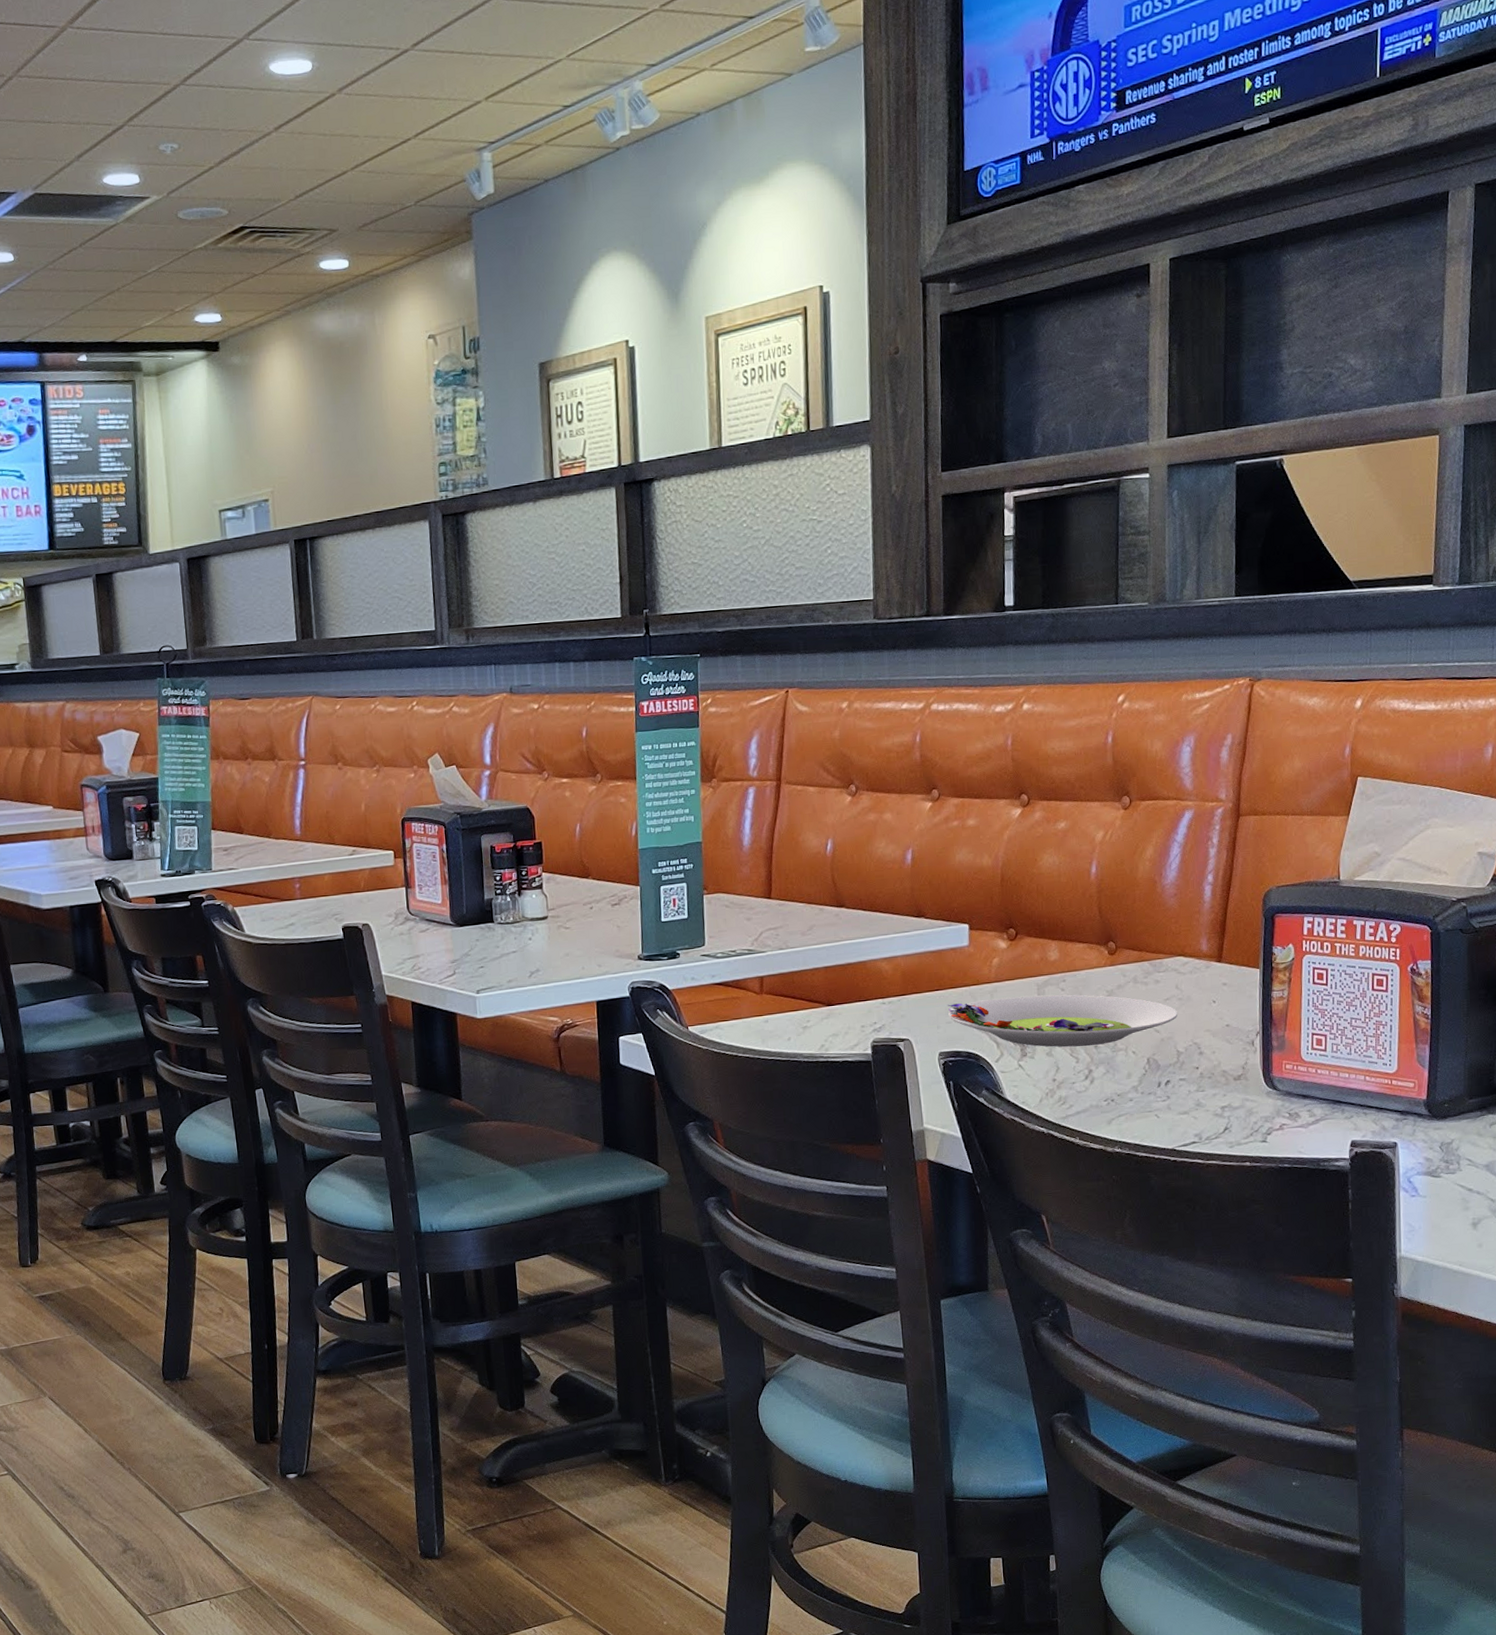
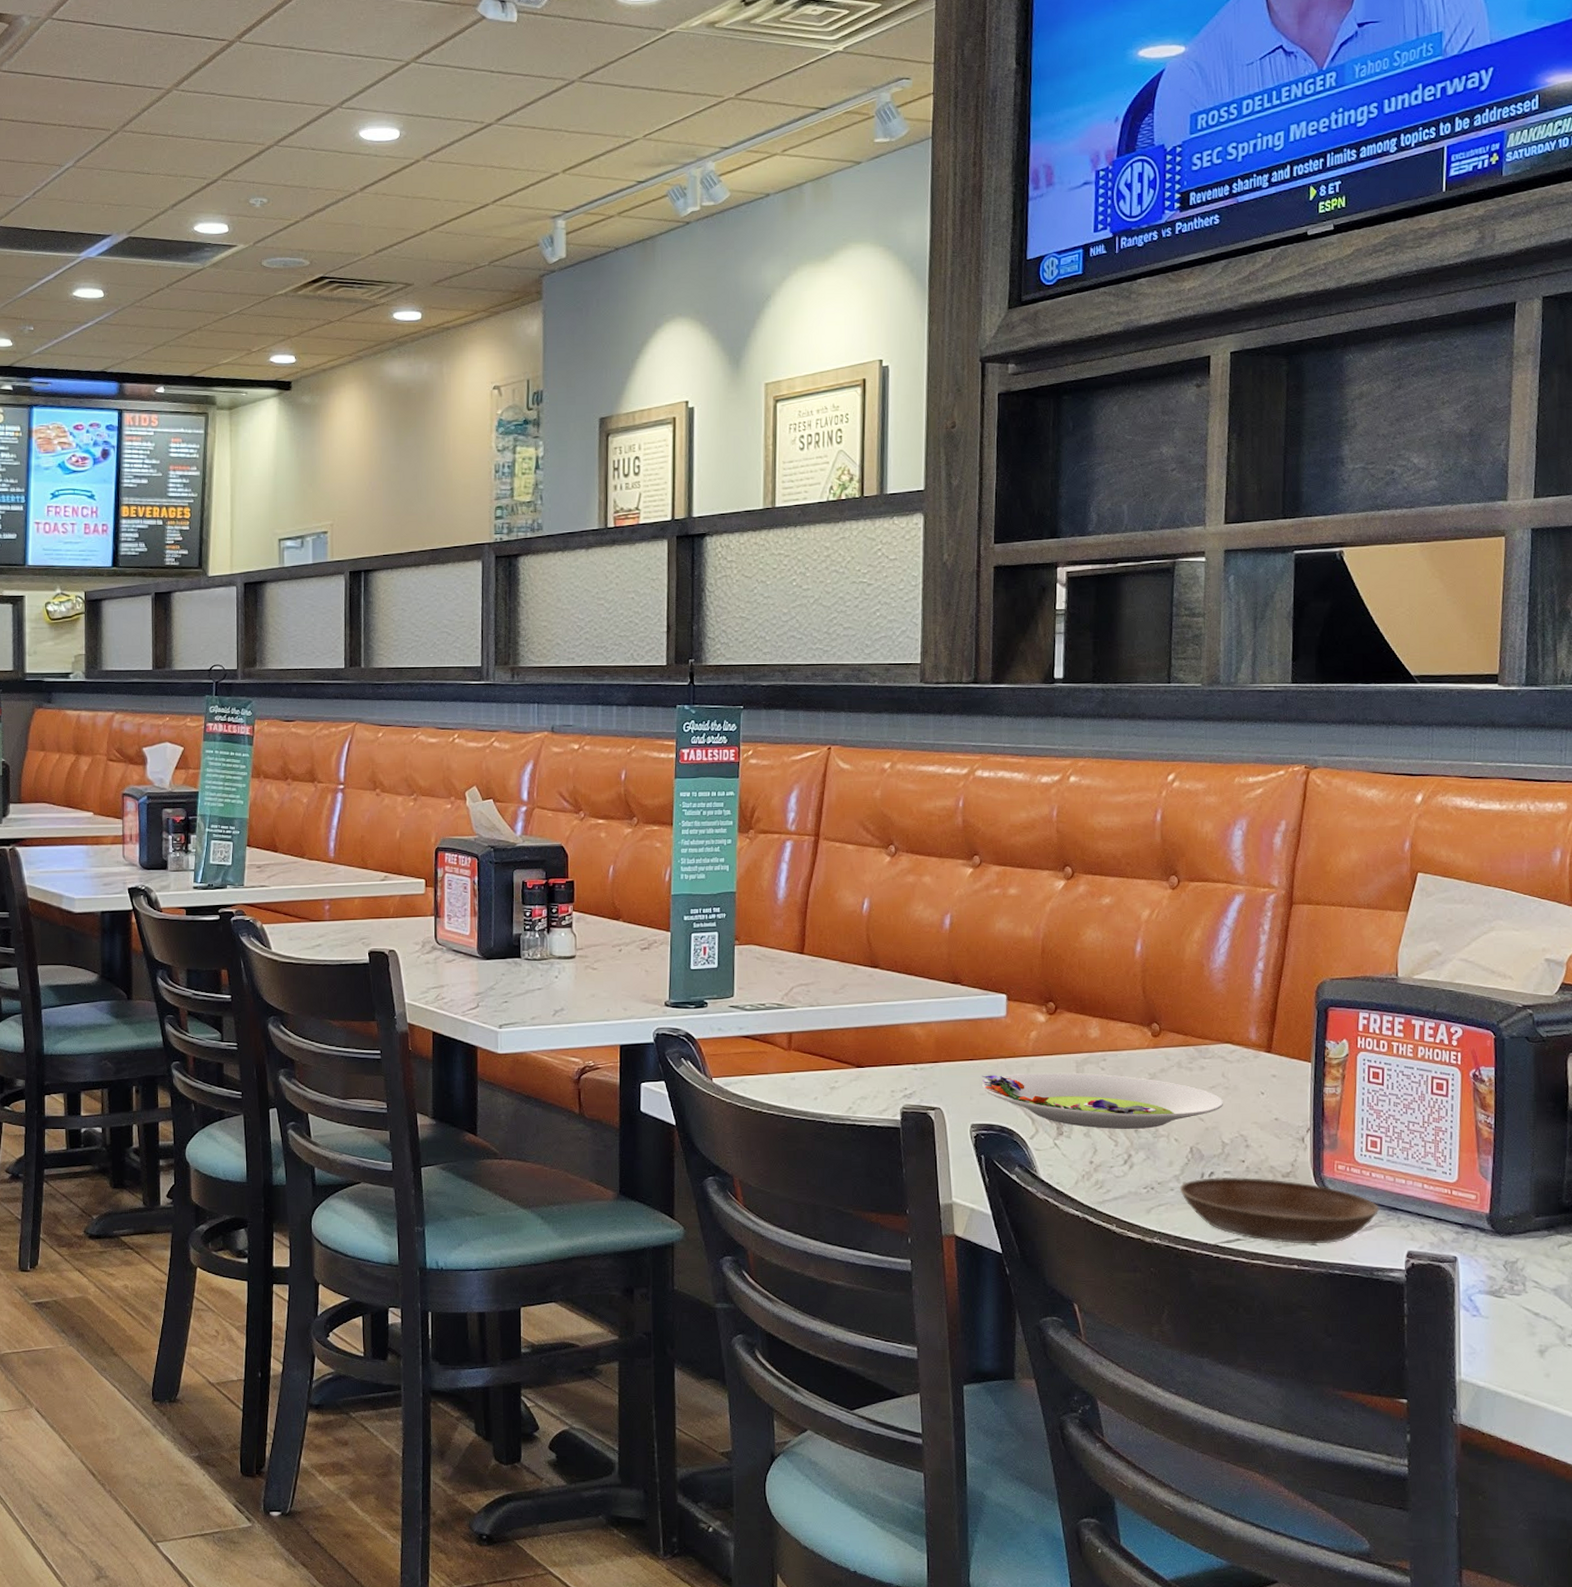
saucer: none [1138,1082,1325,1143] -> present [1179,1177,1380,1244]

